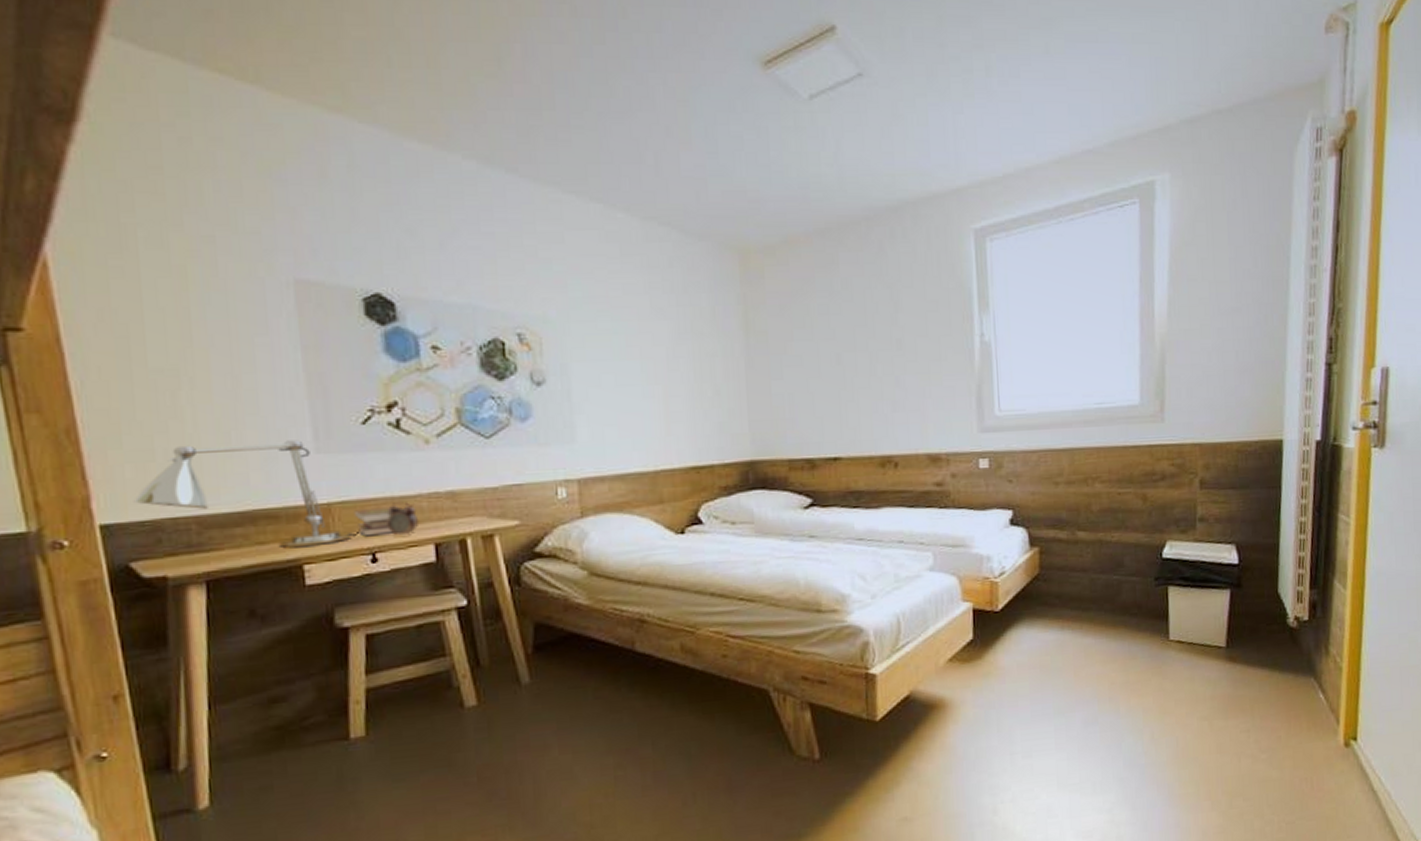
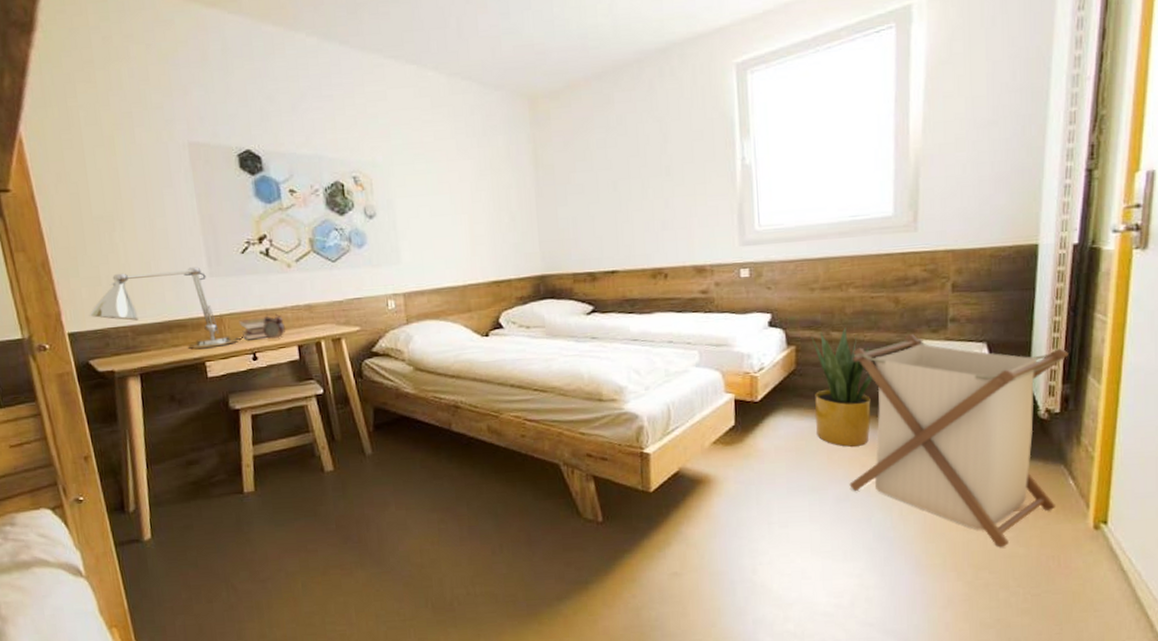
planter: none [1055,526,1121,662] -> present [811,327,873,447]
laundry basket: none [1098,535,1315,770] -> present [849,334,1068,547]

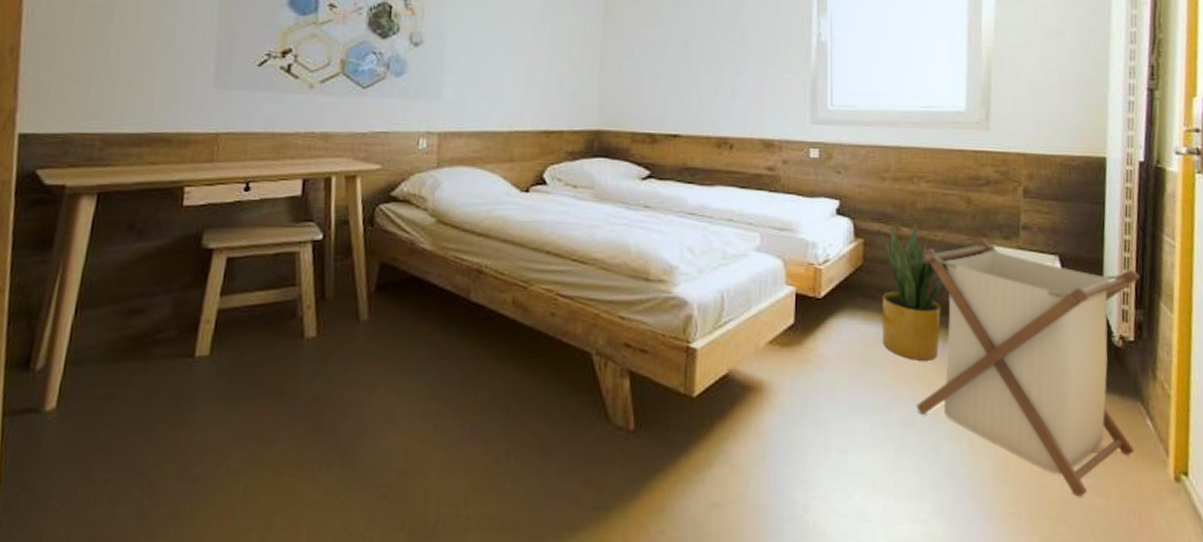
desk lamp: present [88,267,241,349] -> none [52,70,235,170]
books: present [238,317,275,340] -> none [236,141,281,167]
alarm clock: present [262,312,286,340] -> none [264,137,293,169]

